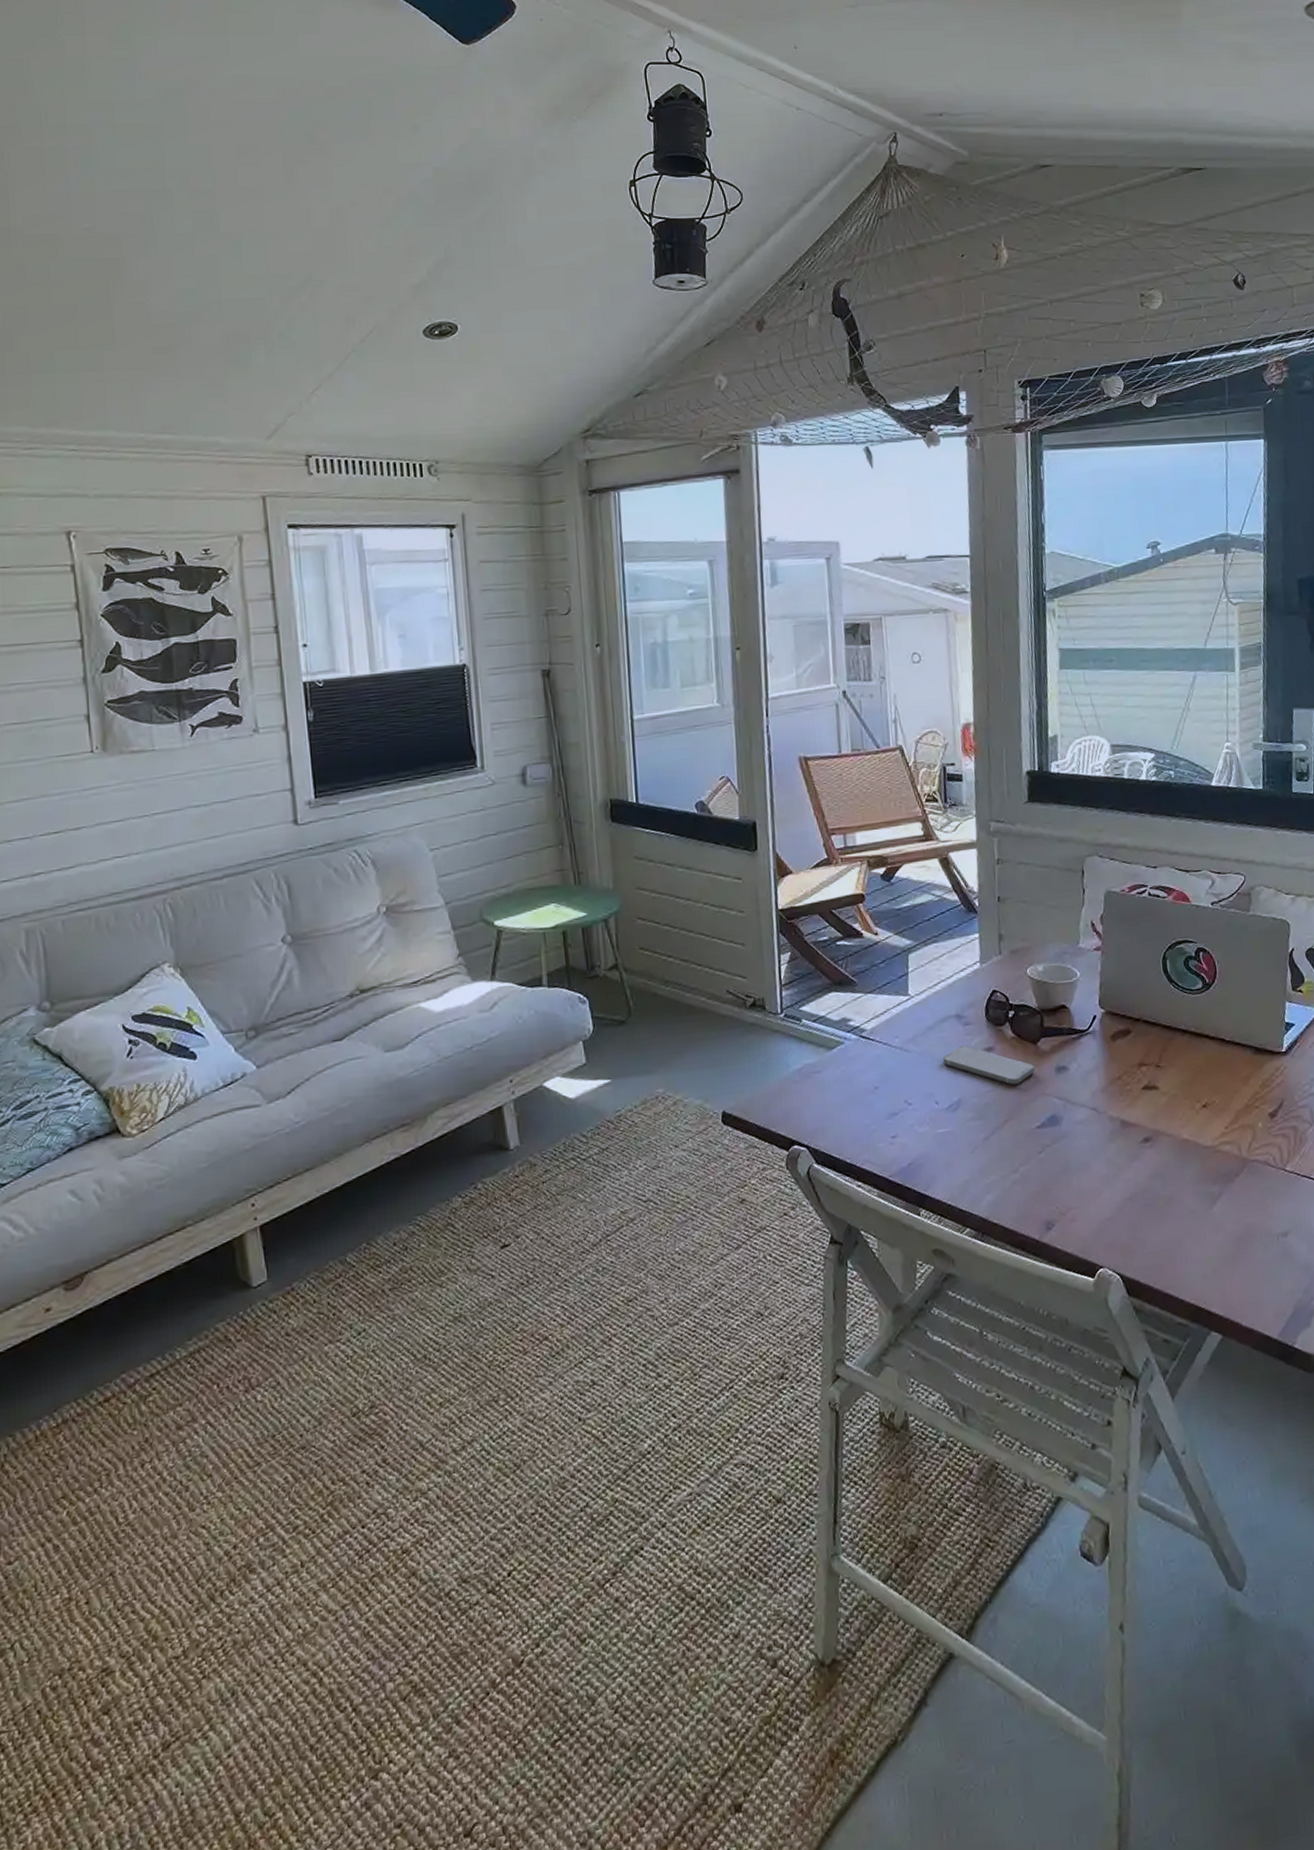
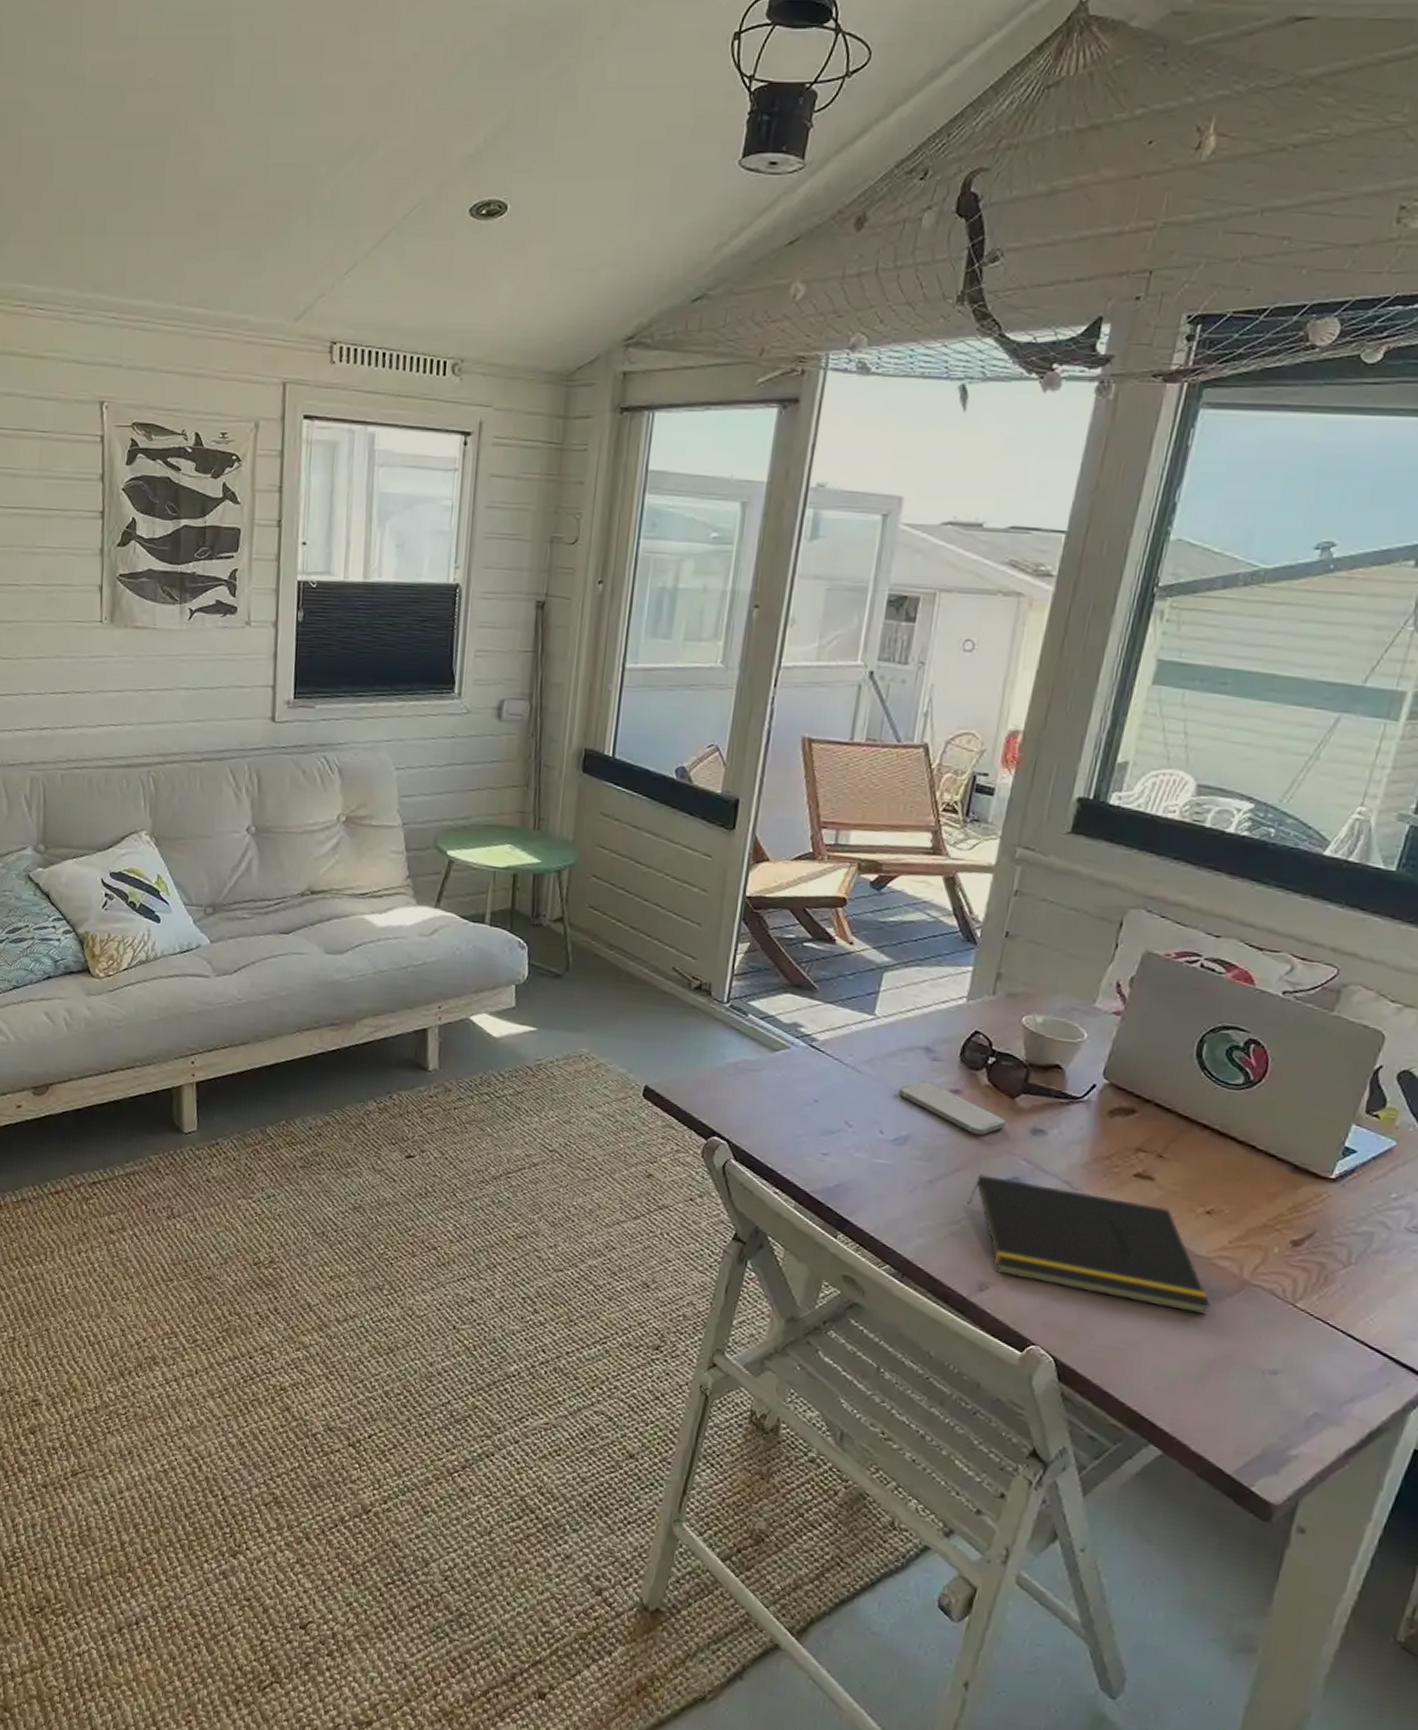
notepad: none [1020,1110,1225,1210] -> present [967,1174,1210,1315]

